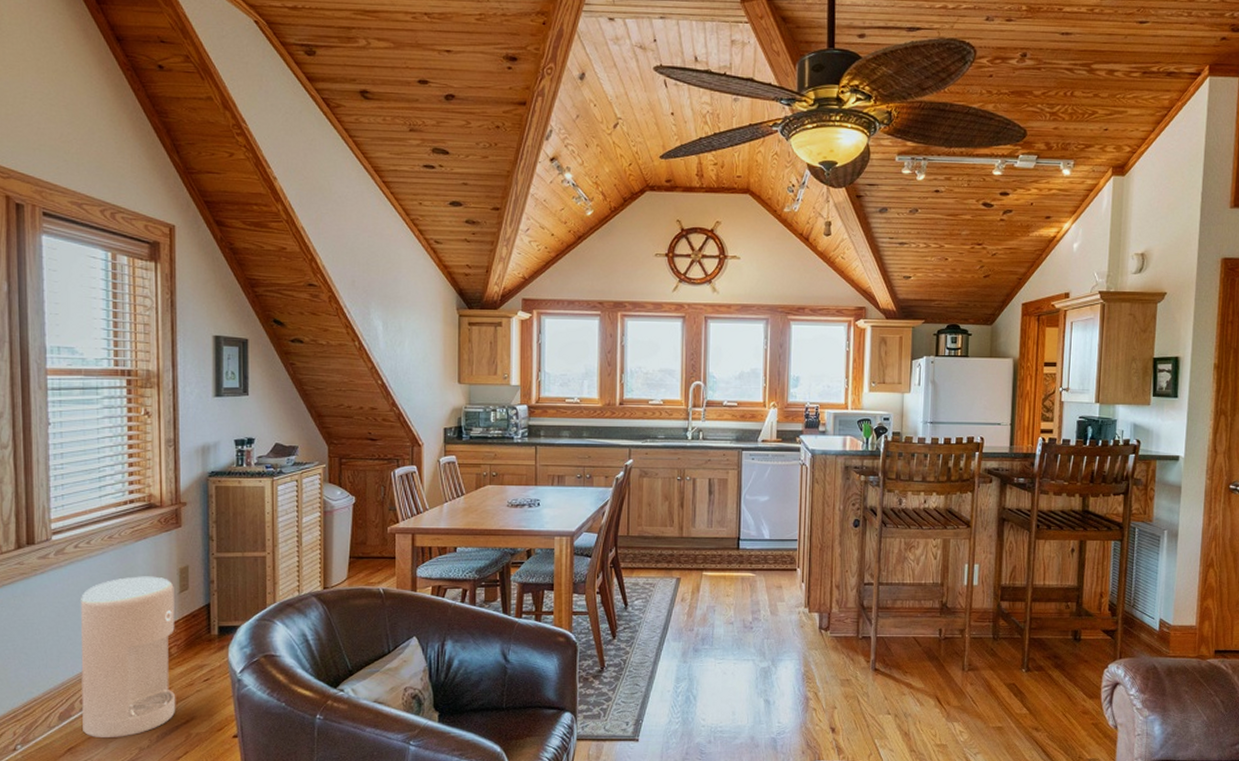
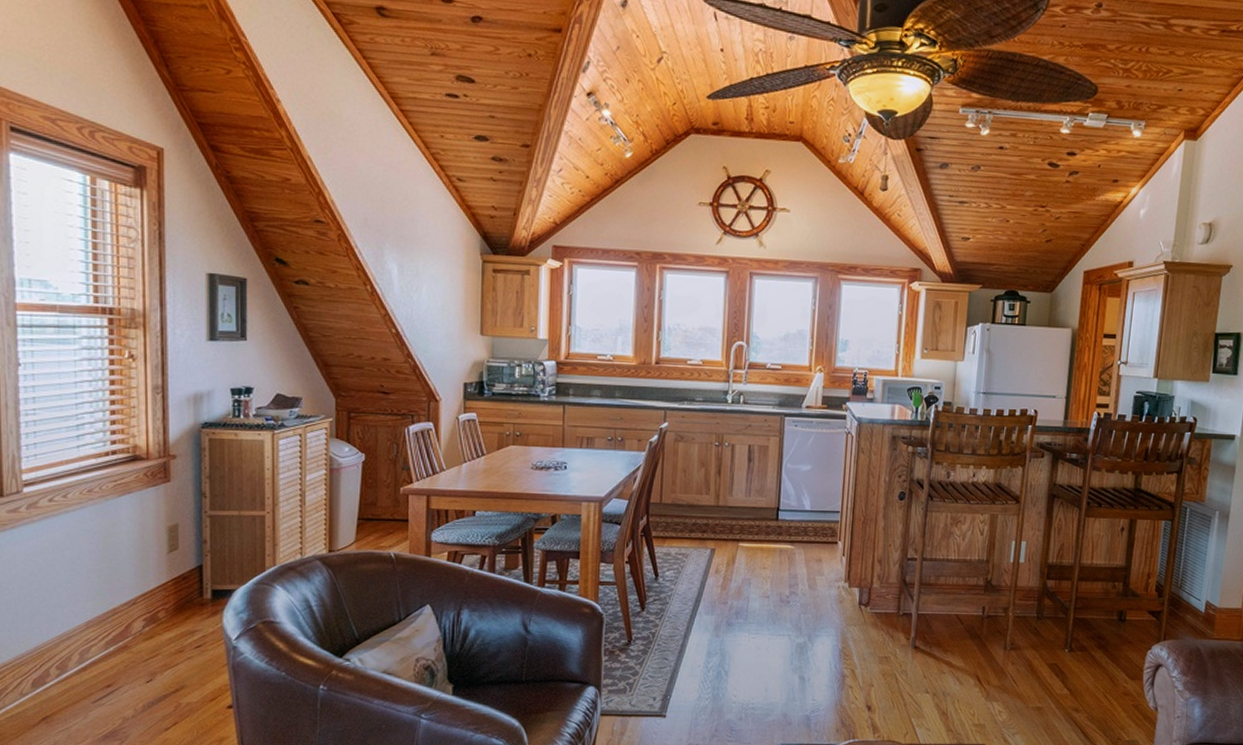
air purifier: present [80,576,176,739] -> none [56,534,164,707]

